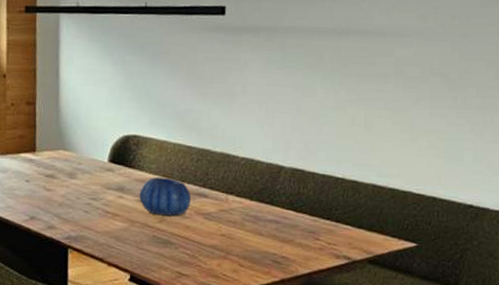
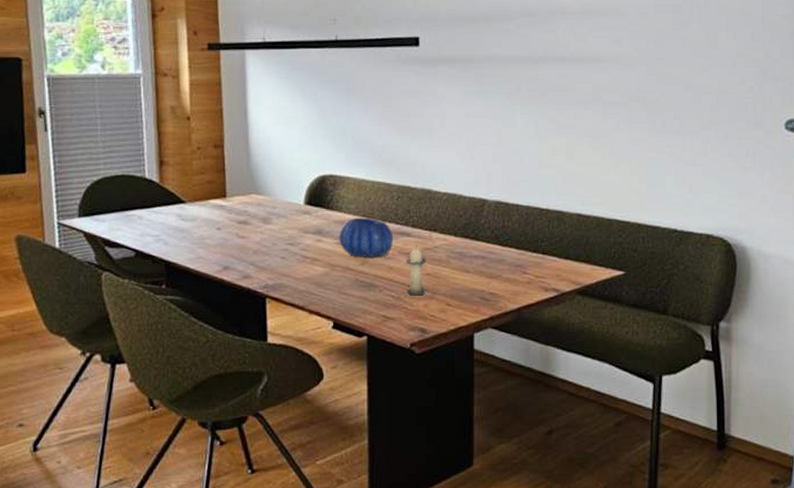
candle: none [201,207,222,255] -> present [405,246,426,296]

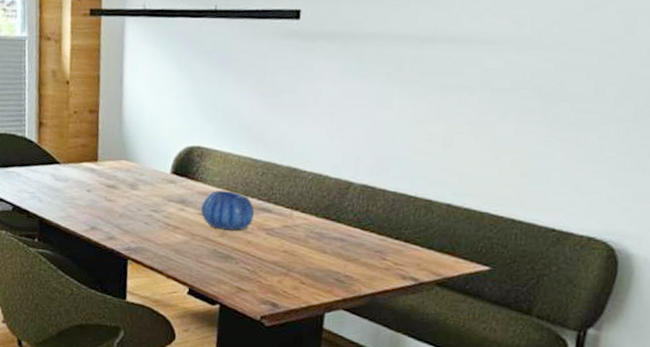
candle: present [405,246,426,296] -> none [262,222,285,271]

